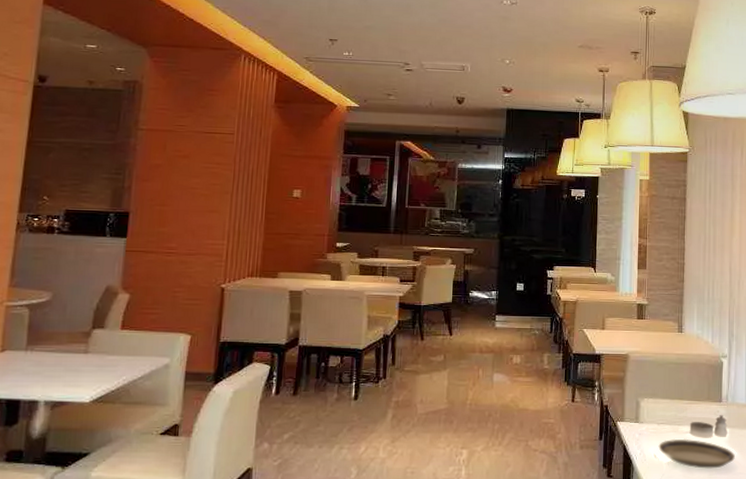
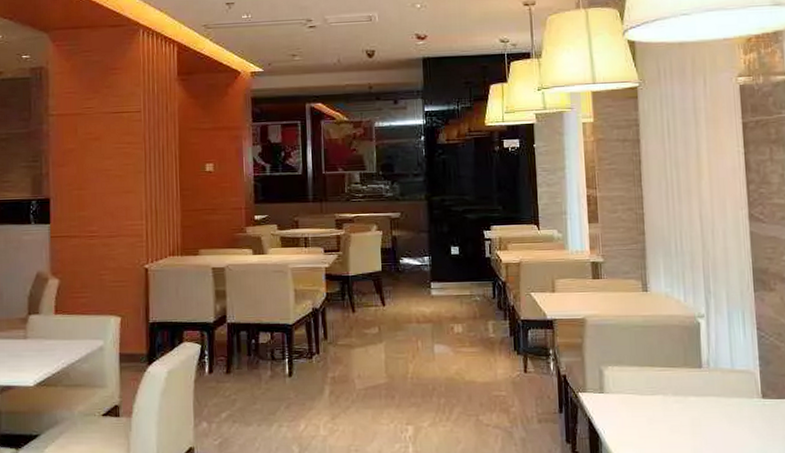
plate: present [658,438,735,469] -> none [629,409,723,443]
sugar bowl: present [689,415,728,438] -> none [664,382,712,409]

